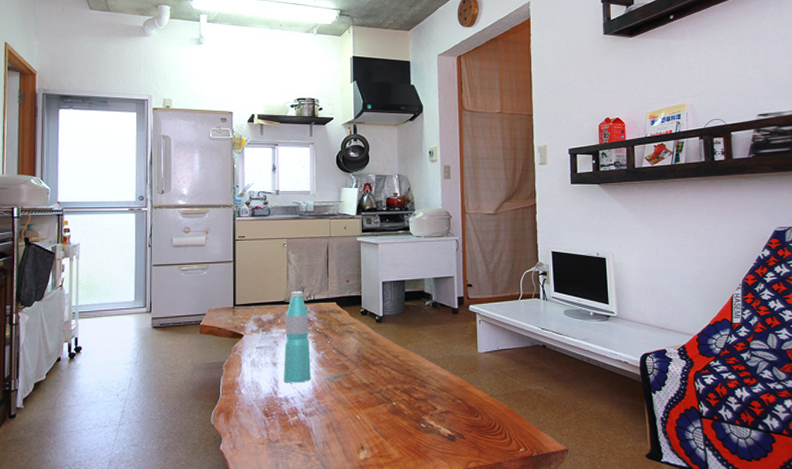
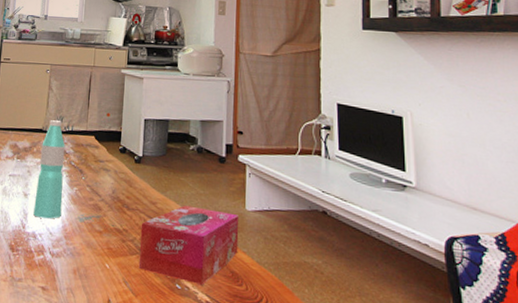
tissue box: none [386,355,473,421] -> present [138,205,240,285]

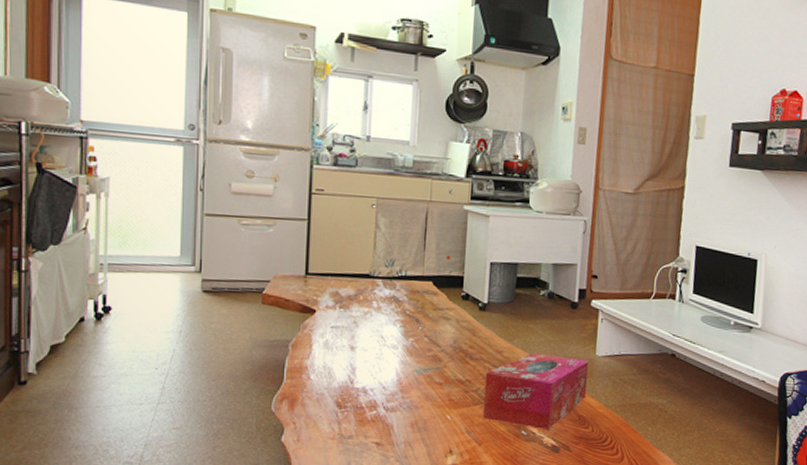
water bottle: present [33,120,66,219] -> none [363,264,398,373]

